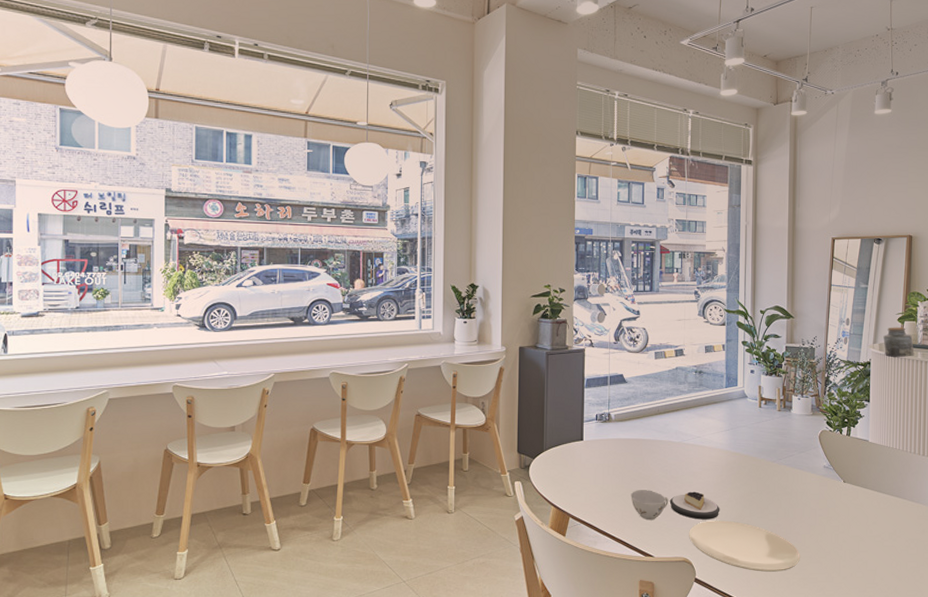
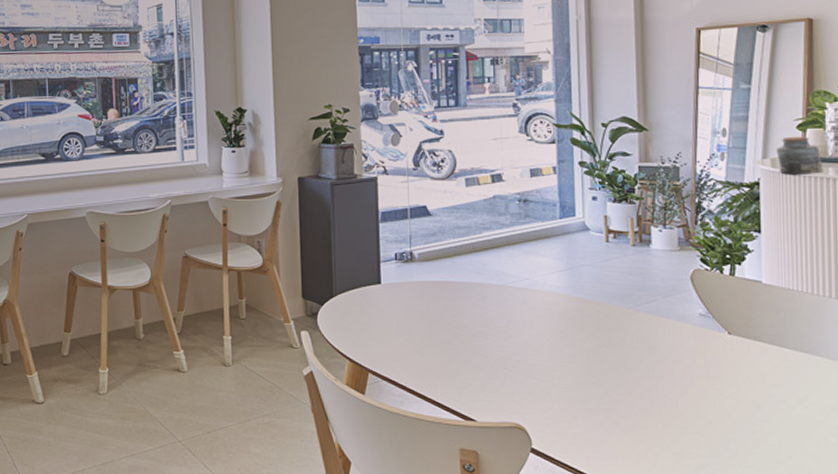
teacup: present [631,490,668,521] -> none [443,342,492,378]
cake slice: present [669,491,720,520] -> none [493,344,560,378]
plate: present [689,520,800,572] -> none [520,379,672,443]

